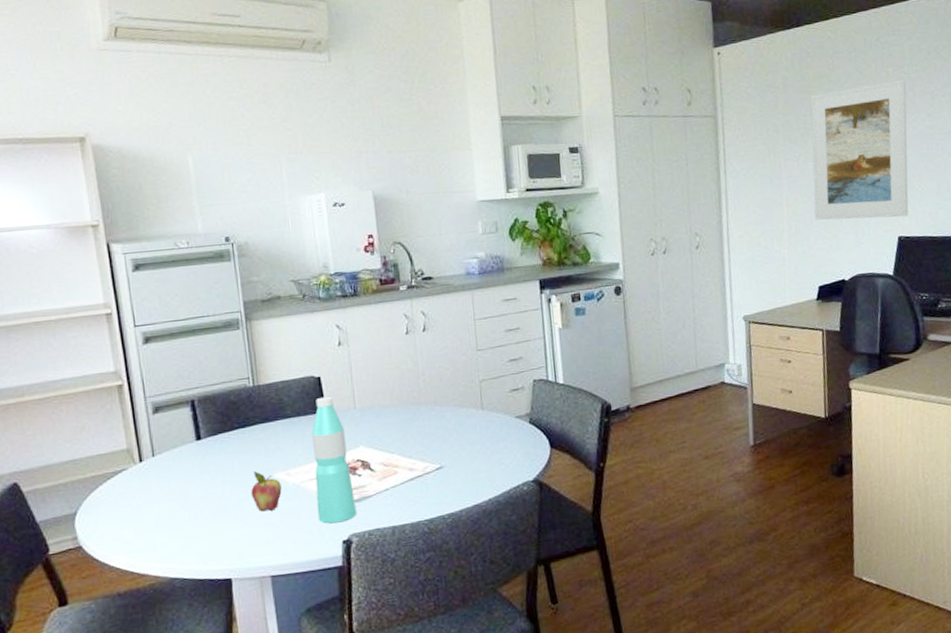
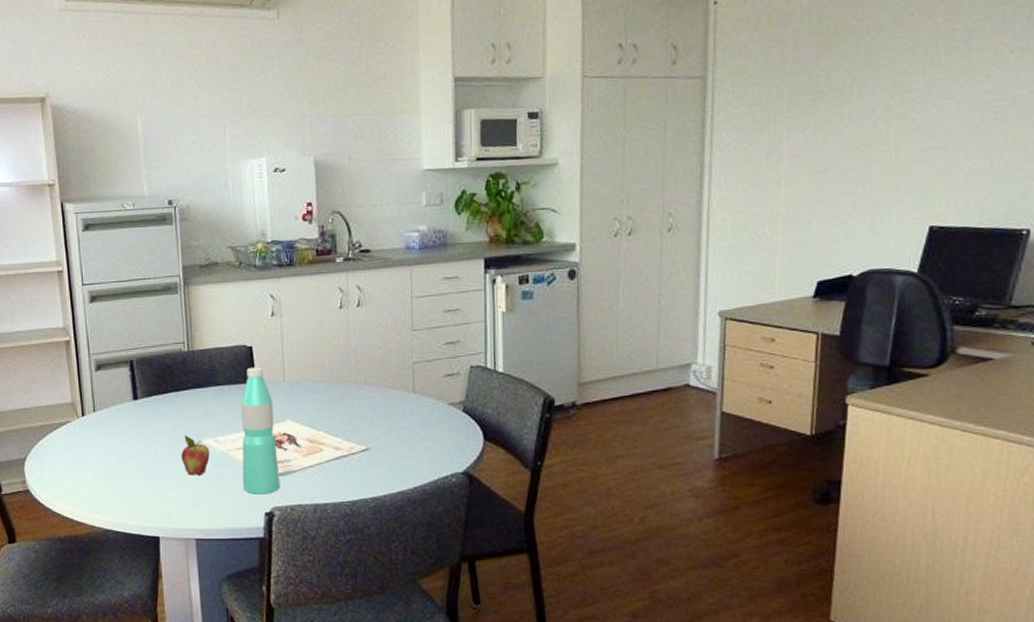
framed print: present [810,78,909,220] -> none [821,30,961,203]

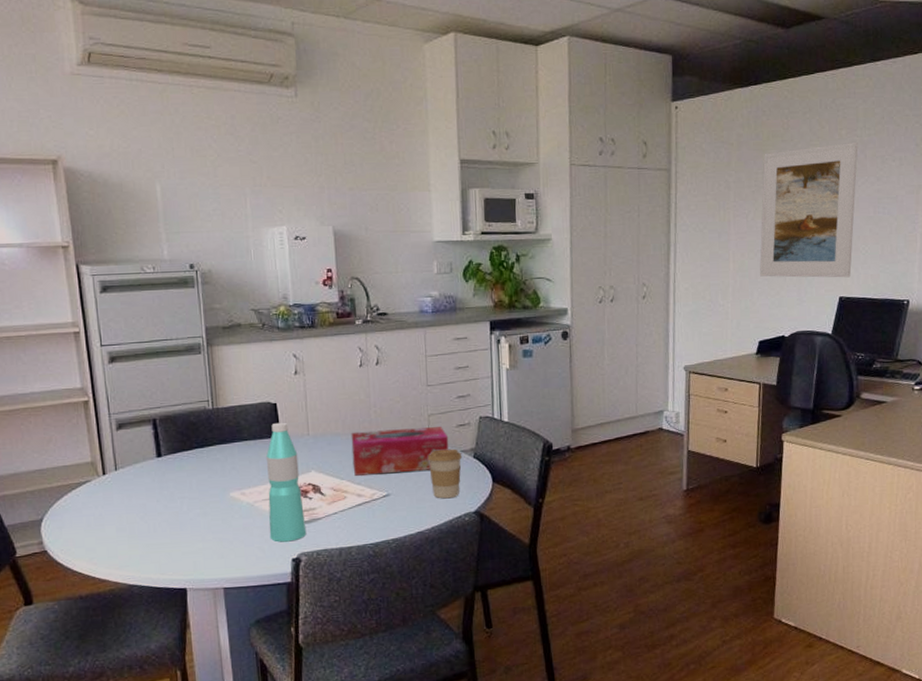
fruit: present [181,434,210,475] -> none [207,488,237,528]
tissue box: none [329,376,436,427] -> present [351,427,449,476]
coffee cup: none [411,401,450,456] -> present [427,448,462,499]
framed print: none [821,30,961,203] -> present [760,141,858,278]

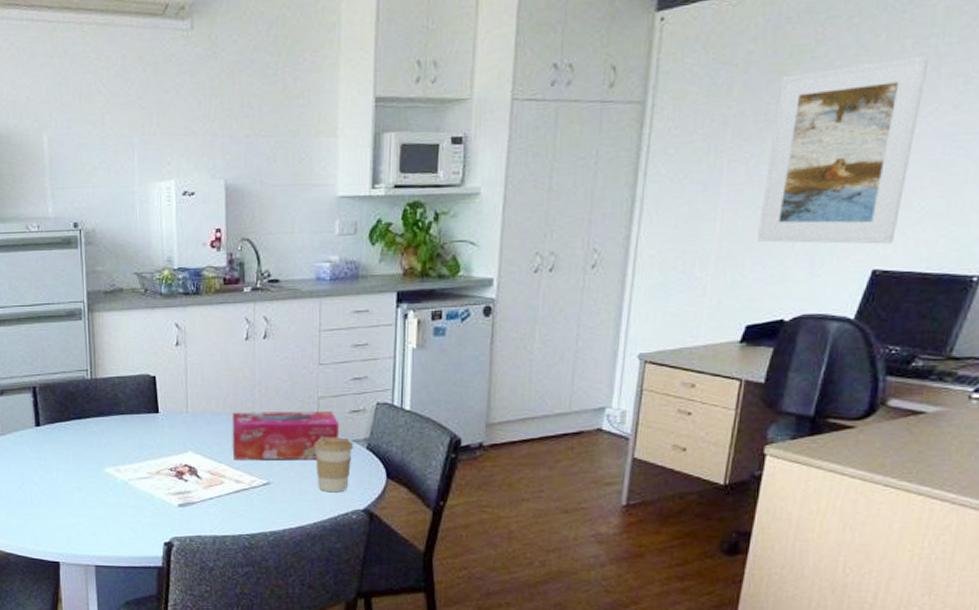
water bottle: present [266,422,307,542] -> none [142,397,180,524]

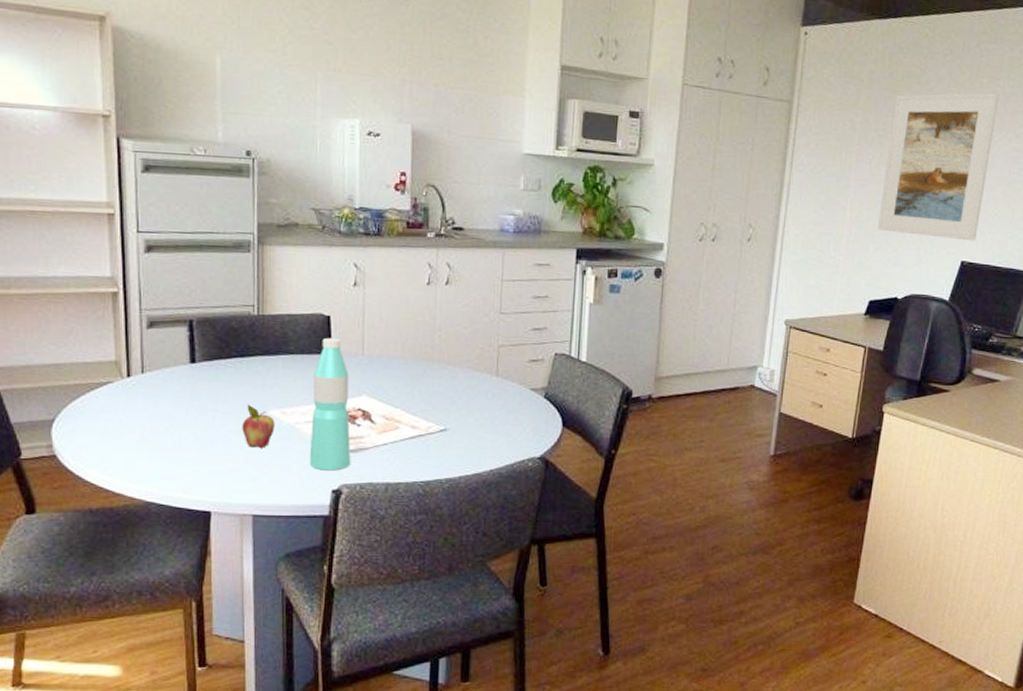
fruit: none [82,462,111,503] -> present [242,404,275,448]
water bottle: none [142,397,180,524] -> present [309,337,351,471]
tissue box: present [232,412,340,460] -> none [409,356,519,407]
coffee cup: present [314,437,354,493] -> none [493,385,532,440]

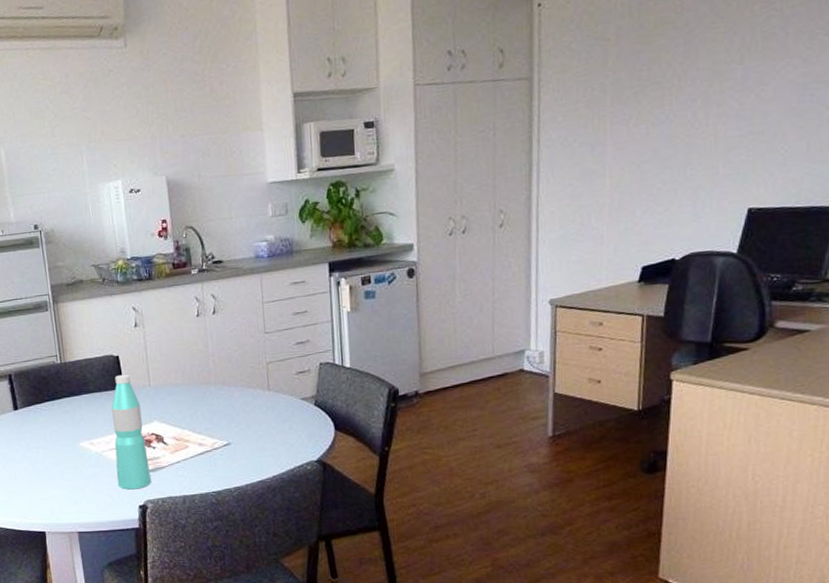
fruit: present [242,404,275,448] -> none [60,439,86,476]
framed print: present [878,92,1000,241] -> none [643,17,777,192]

